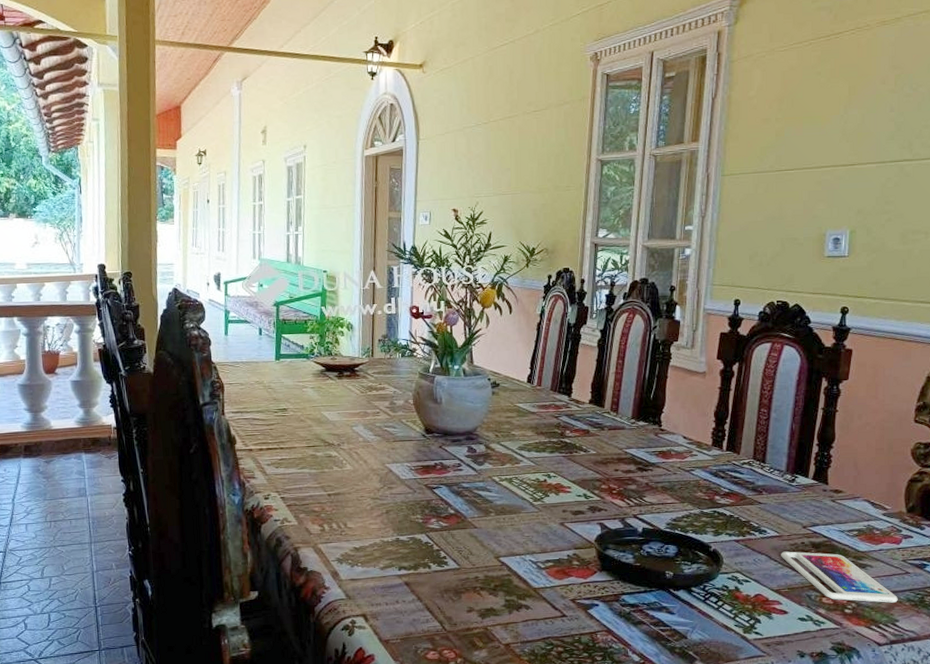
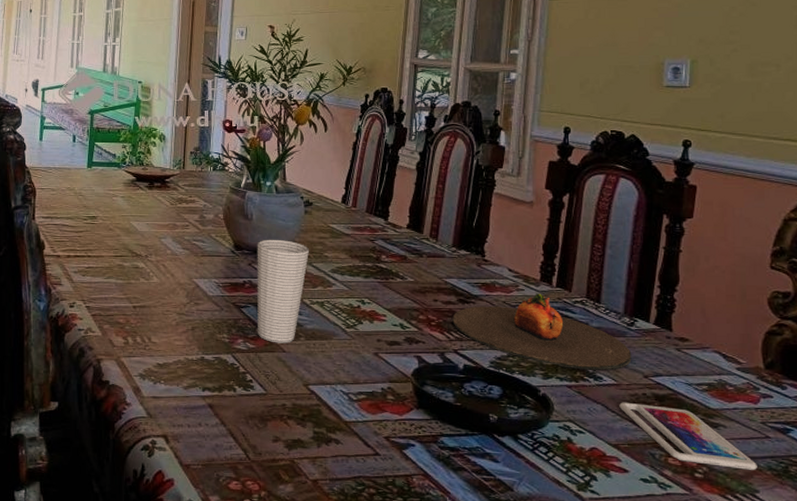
cup: none [447,421,497,520] -> present [257,239,309,343]
plate: none [632,456,793,525] -> present [452,292,632,371]

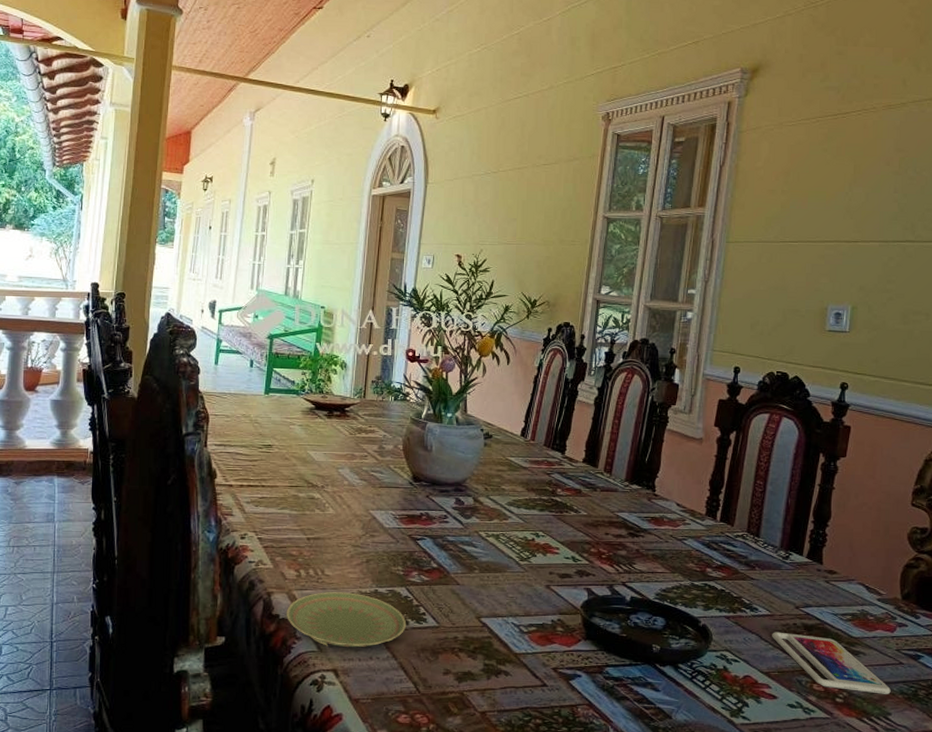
plate: none [116,359,233,414] -> present [287,592,406,648]
cup: present [257,239,309,343] -> none [433,471,487,576]
plate: present [452,292,632,371] -> none [622,526,786,602]

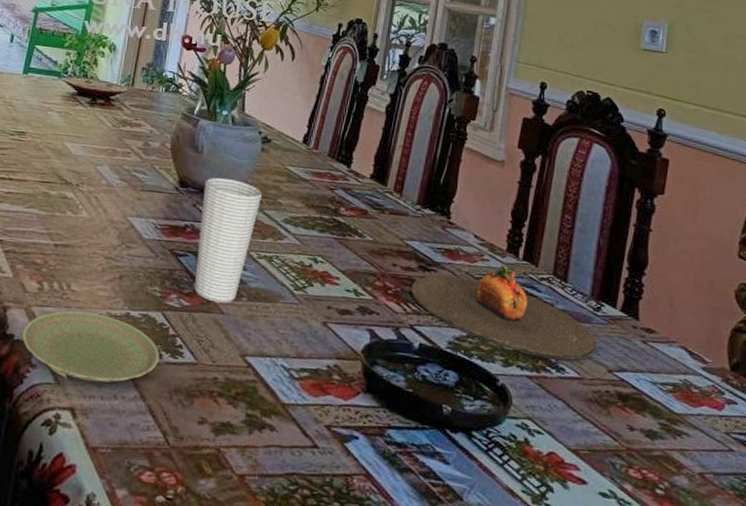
cup: none [433,471,487,576] -> present [194,177,262,303]
plate: none [622,526,786,602] -> present [411,264,597,362]
smartphone: present [772,632,891,694] -> none [581,399,720,489]

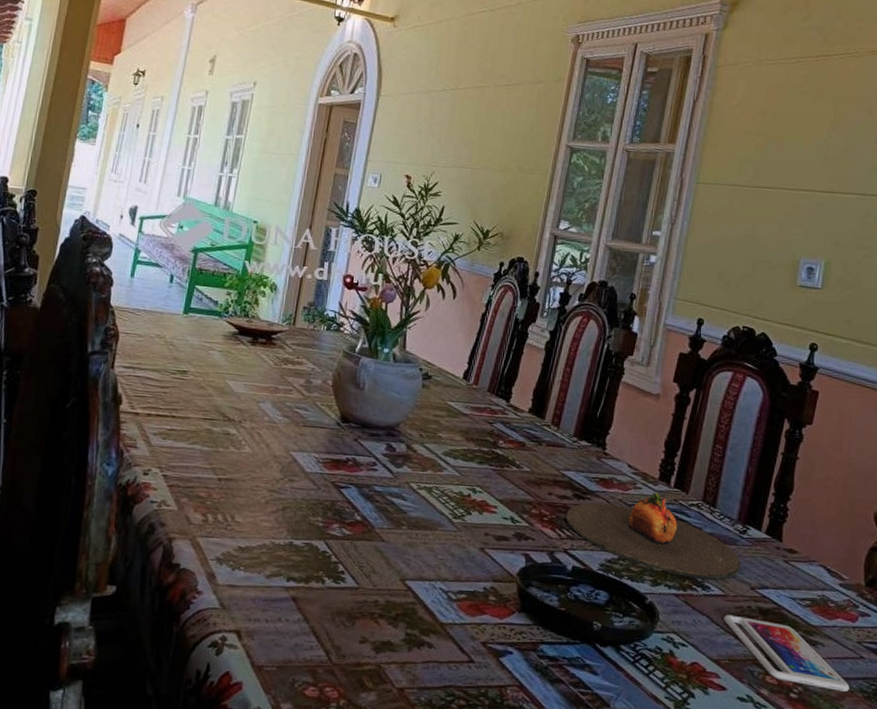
plate: present [22,310,159,383] -> none [188,541,322,607]
cup: present [194,177,262,303] -> none [356,412,422,532]
smartphone: none [581,399,720,489] -> present [724,614,850,692]

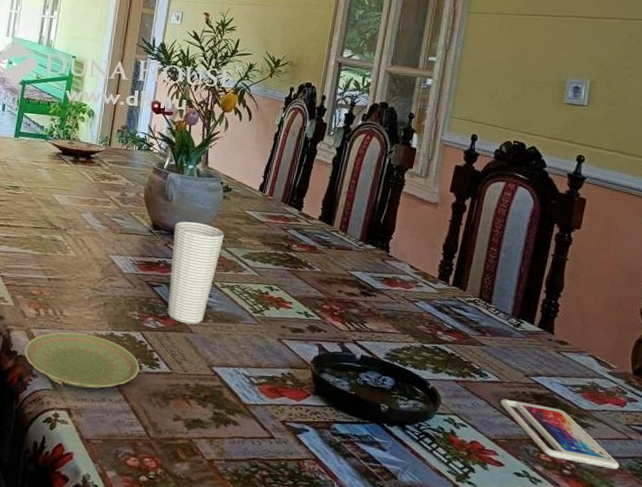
plate: none [188,541,322,607] -> present [24,332,139,389]
cup: none [356,412,422,532] -> present [168,221,224,324]
plate: present [565,491,741,580] -> none [354,289,516,368]

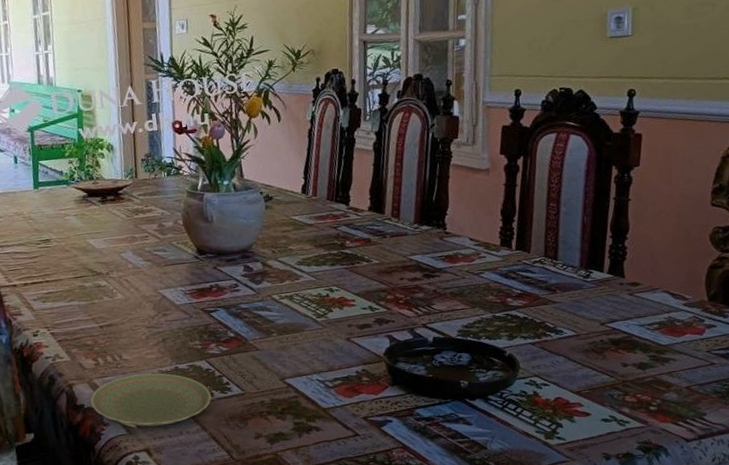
cup: present [168,221,224,324] -> none [220,238,274,343]
smartphone: present [500,399,619,469] -> none [579,349,704,398]

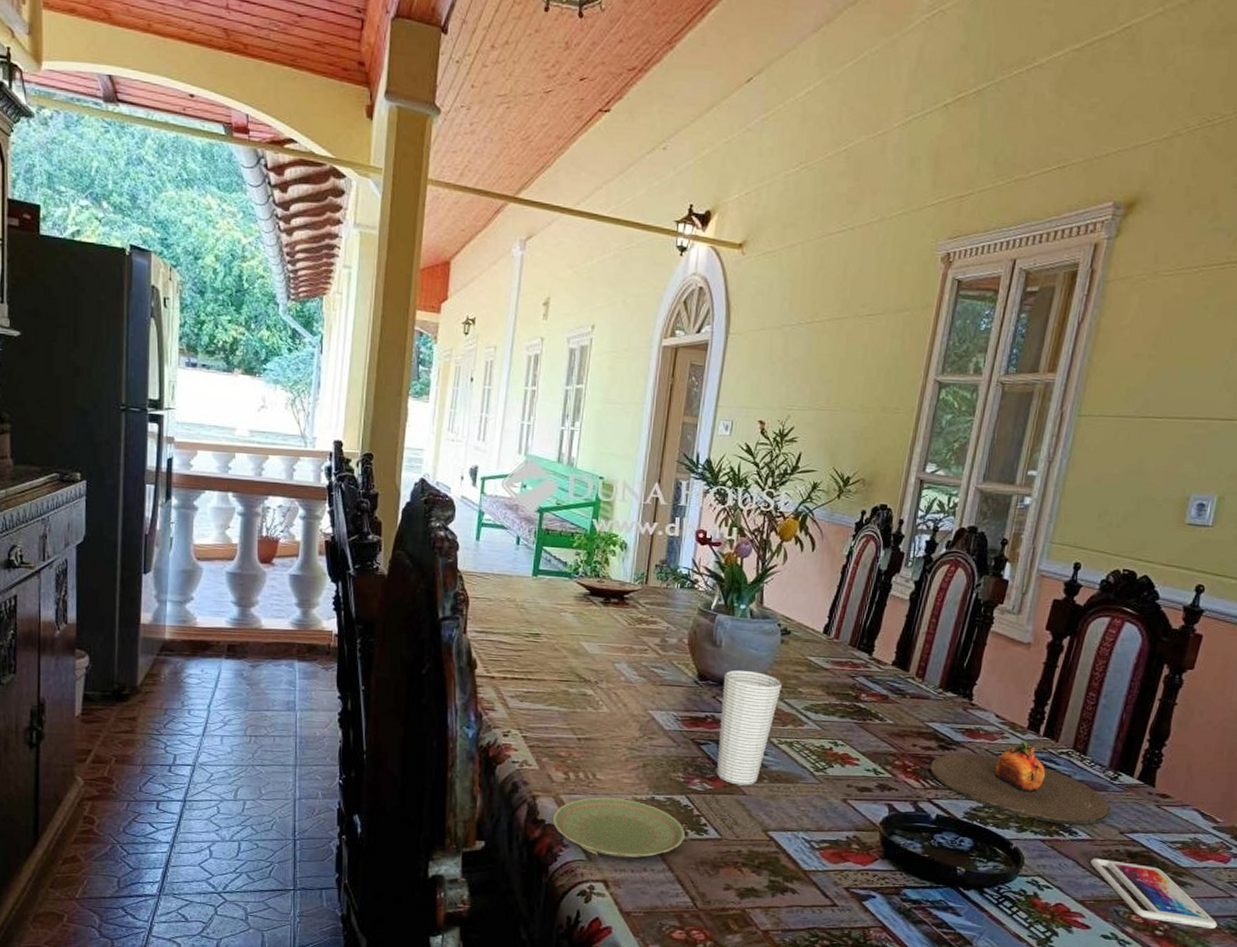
cup: none [220,238,274,343] -> present [717,669,782,786]
plate: none [419,257,589,327] -> present [930,740,1111,826]
smartphone: none [579,349,704,398] -> present [1090,858,1217,929]

